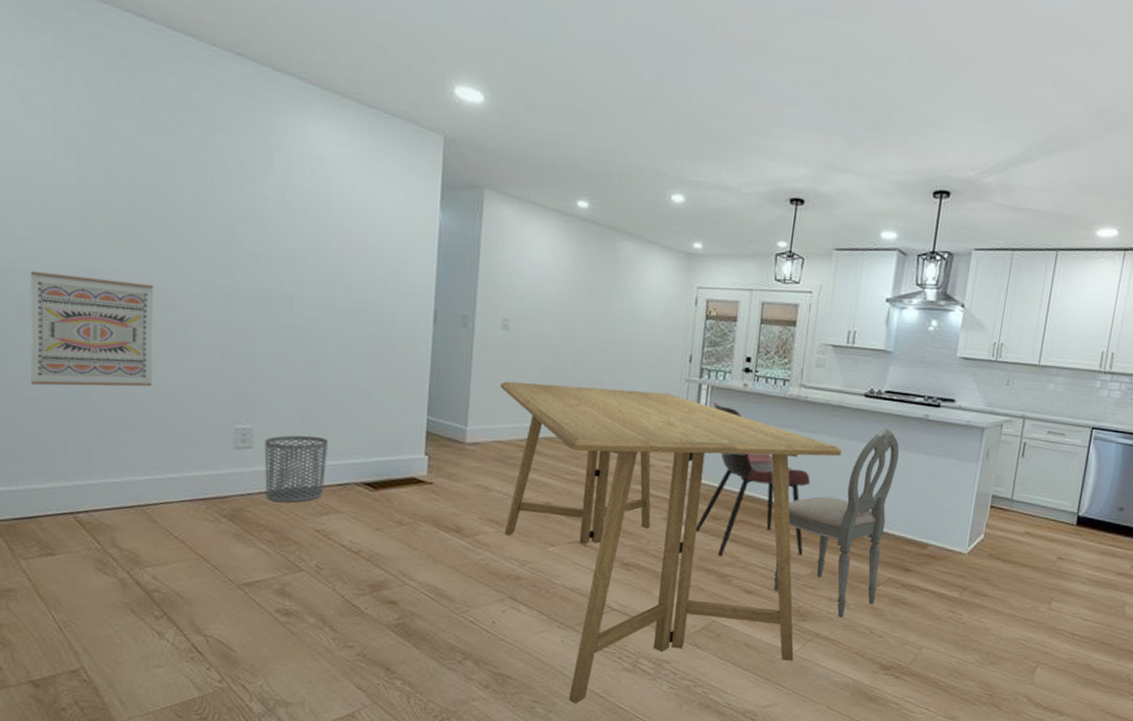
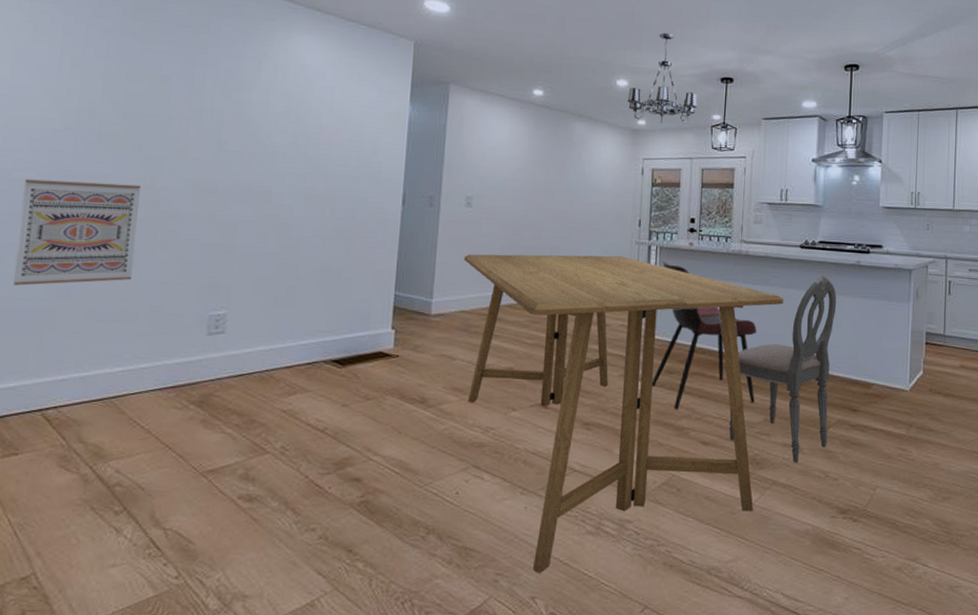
waste bin: present [264,435,329,503] -> none [235,317,299,384]
chandelier: none [683,140,762,250] -> present [627,32,698,123]

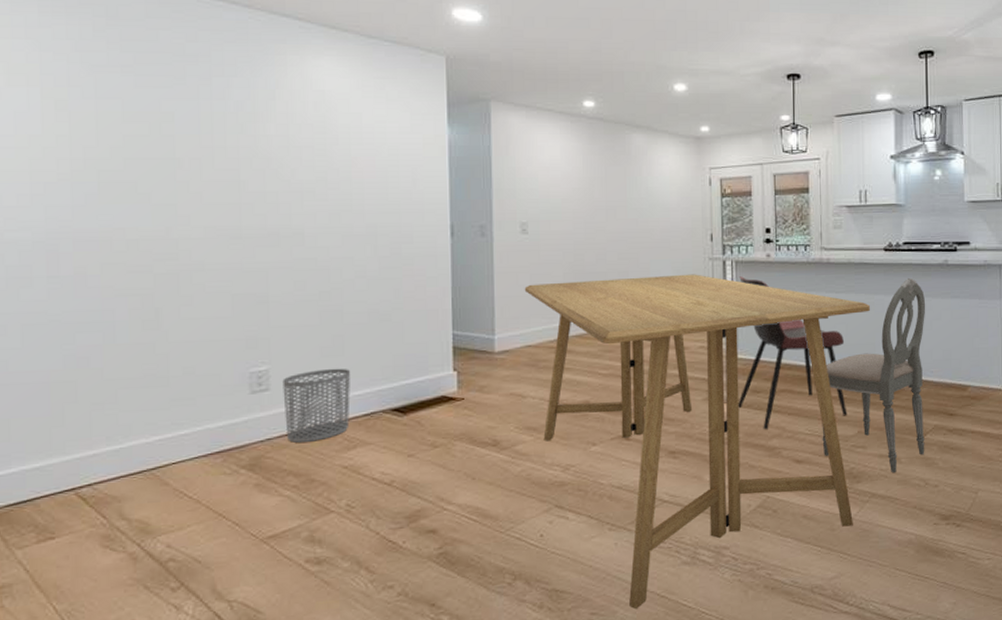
wall art: present [14,179,142,286] -> none [20,237,157,358]
waste bin: none [235,317,299,384] -> present [282,368,351,443]
chandelier: present [627,32,698,123] -> none [687,29,764,128]

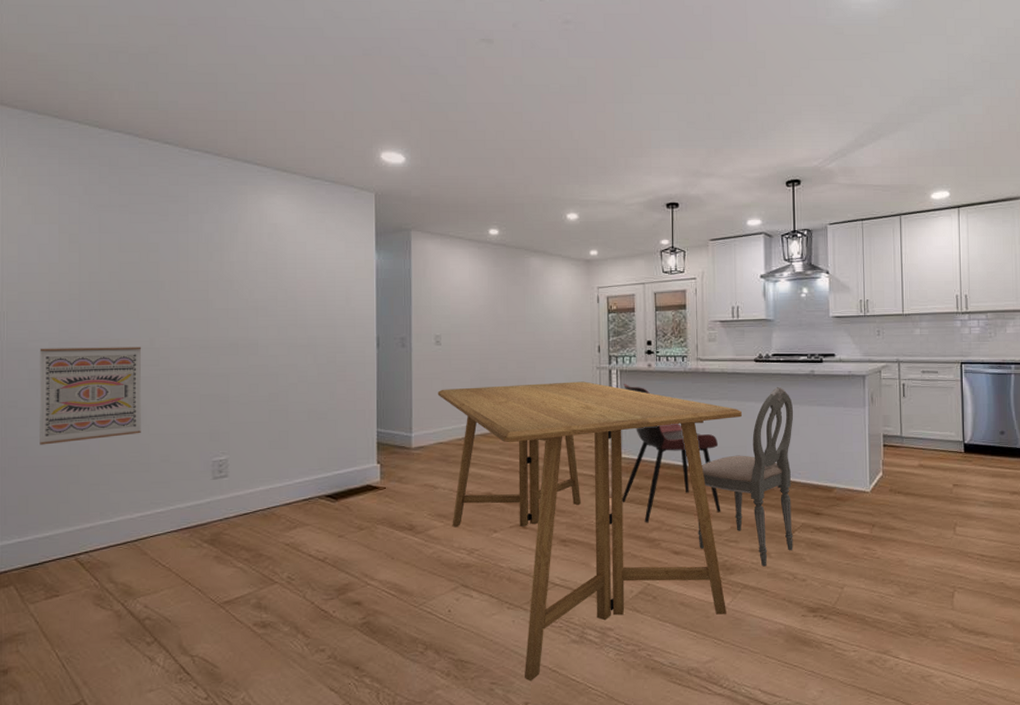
wall art: none [20,237,157,358] -> present [39,346,142,445]
waste bin: present [282,368,351,443] -> none [238,459,294,522]

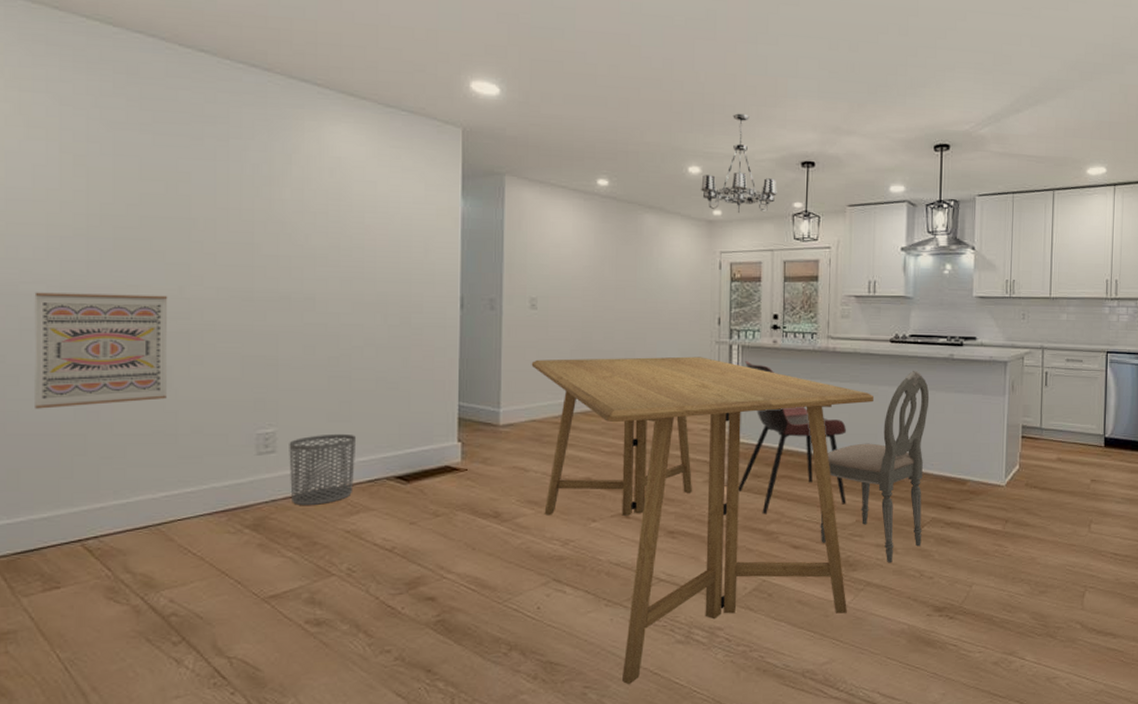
waste bin: none [238,459,294,522] -> present [289,433,357,505]
chandelier: none [579,164,646,252] -> present [701,113,777,213]

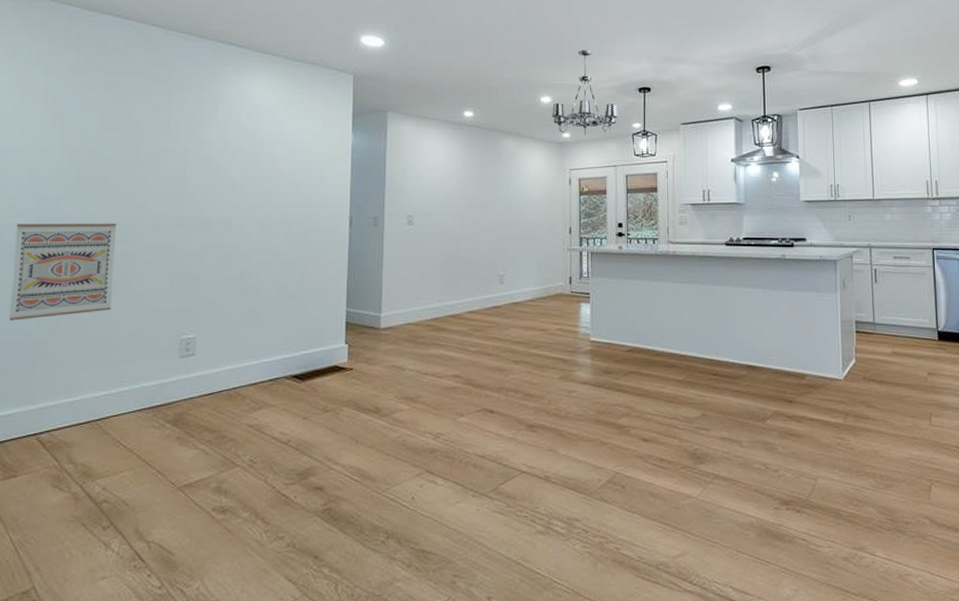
waste bin: present [289,433,357,505] -> none [205,338,261,402]
dining table: present [531,356,875,685] -> none [408,263,714,575]
dining chair: present [738,361,847,515] -> none [591,266,692,409]
dining chair: present [820,370,930,563] -> none [668,270,765,456]

